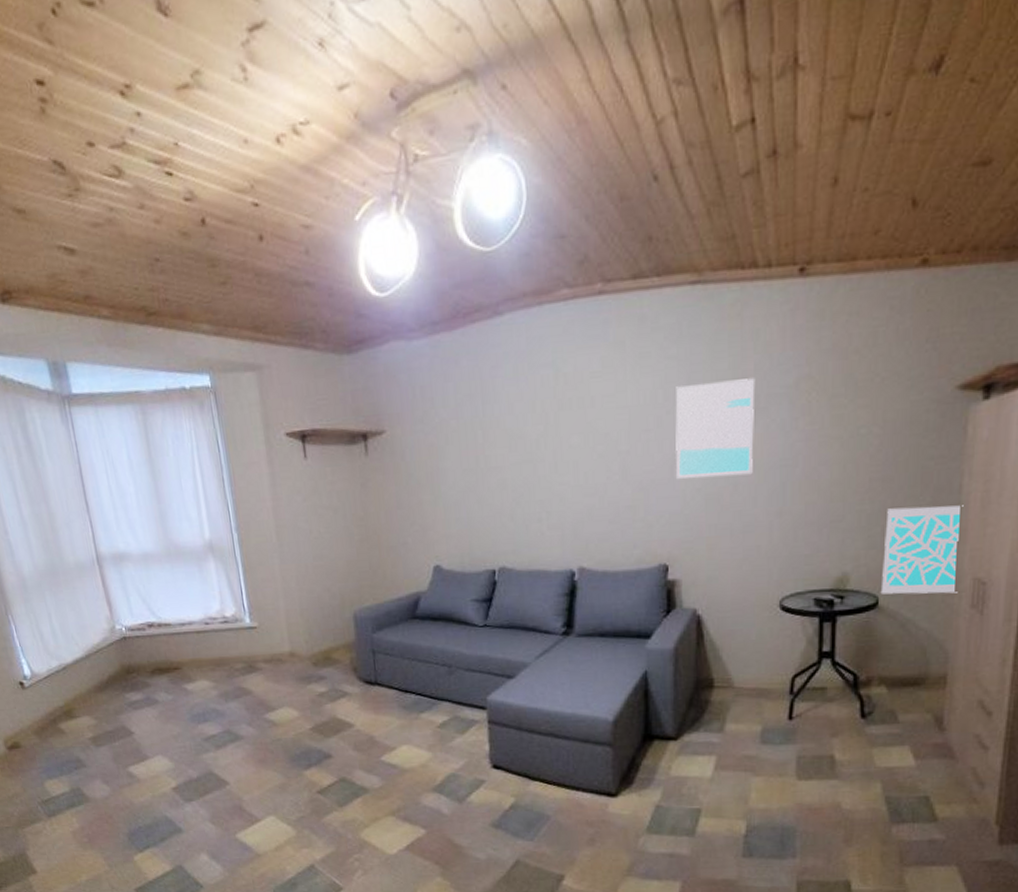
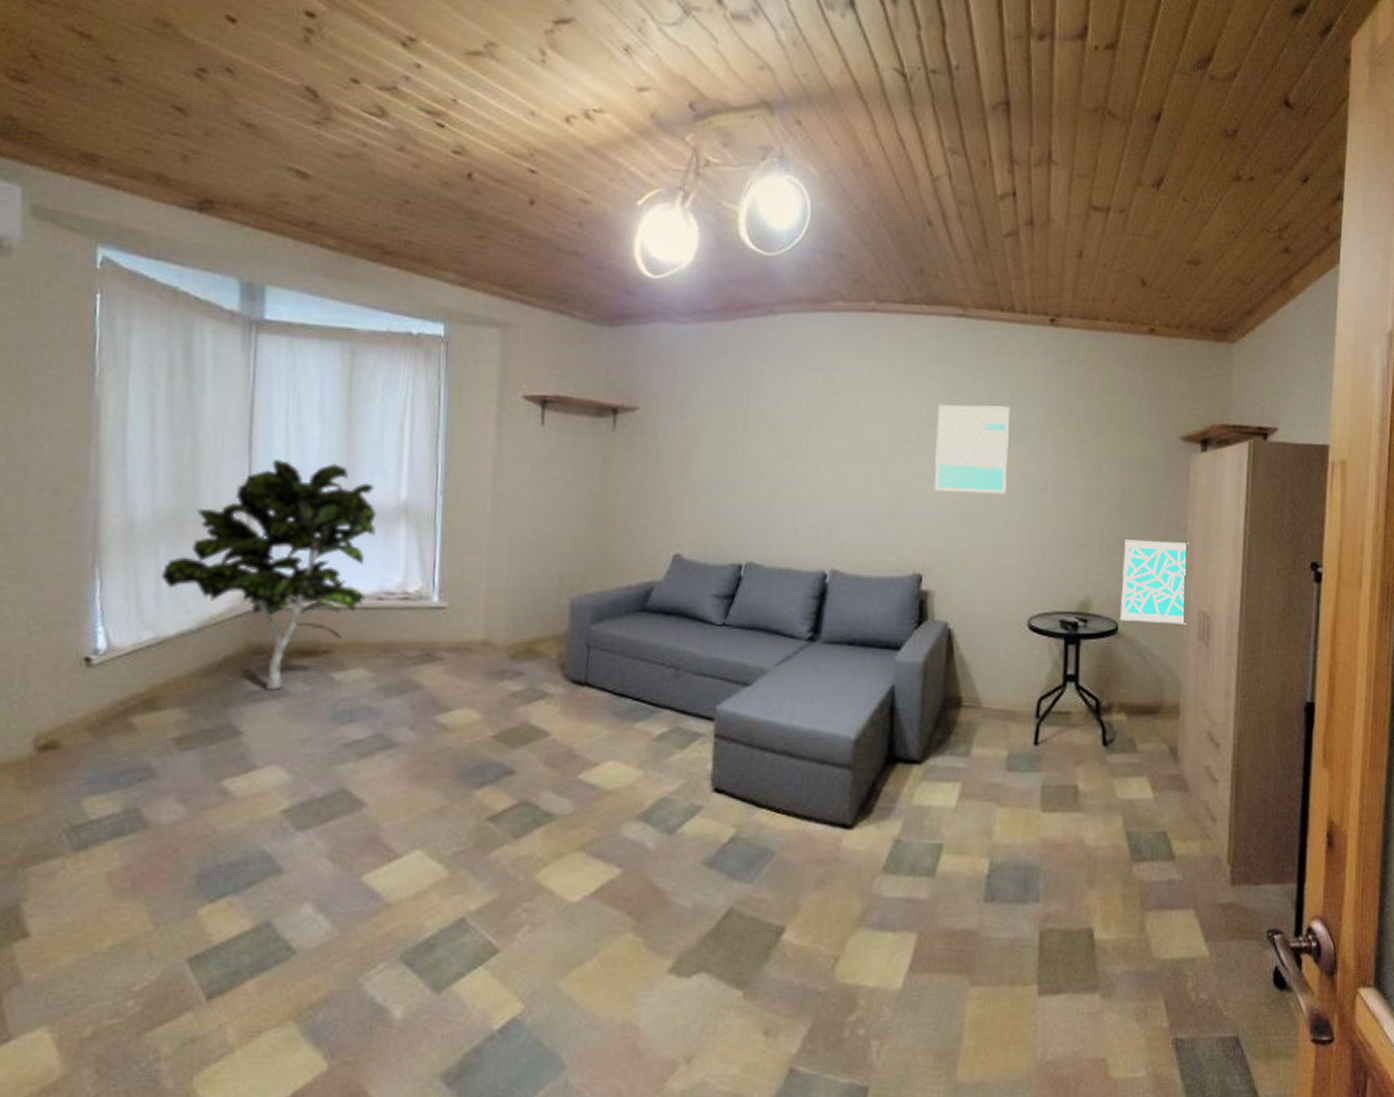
indoor plant: none [51,514,197,700] -> present [160,458,376,690]

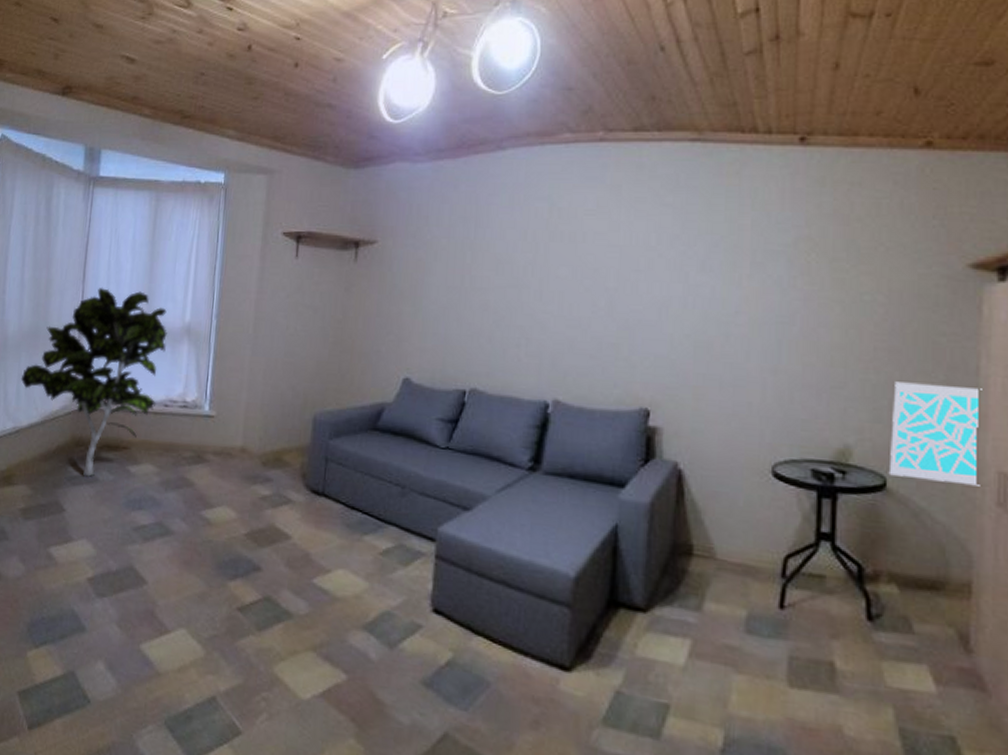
wall art: present [935,404,1011,495] -> none [665,232,752,327]

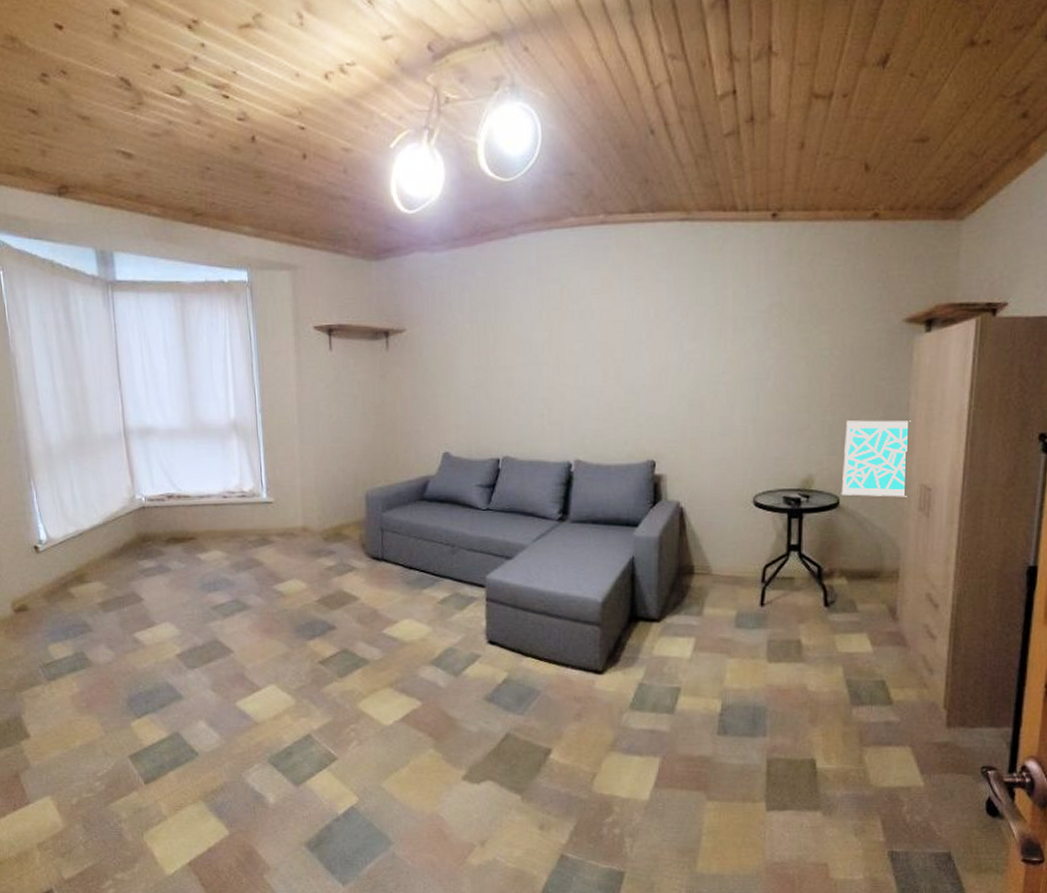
indoor plant: present [20,287,167,477] -> none [73,391,216,568]

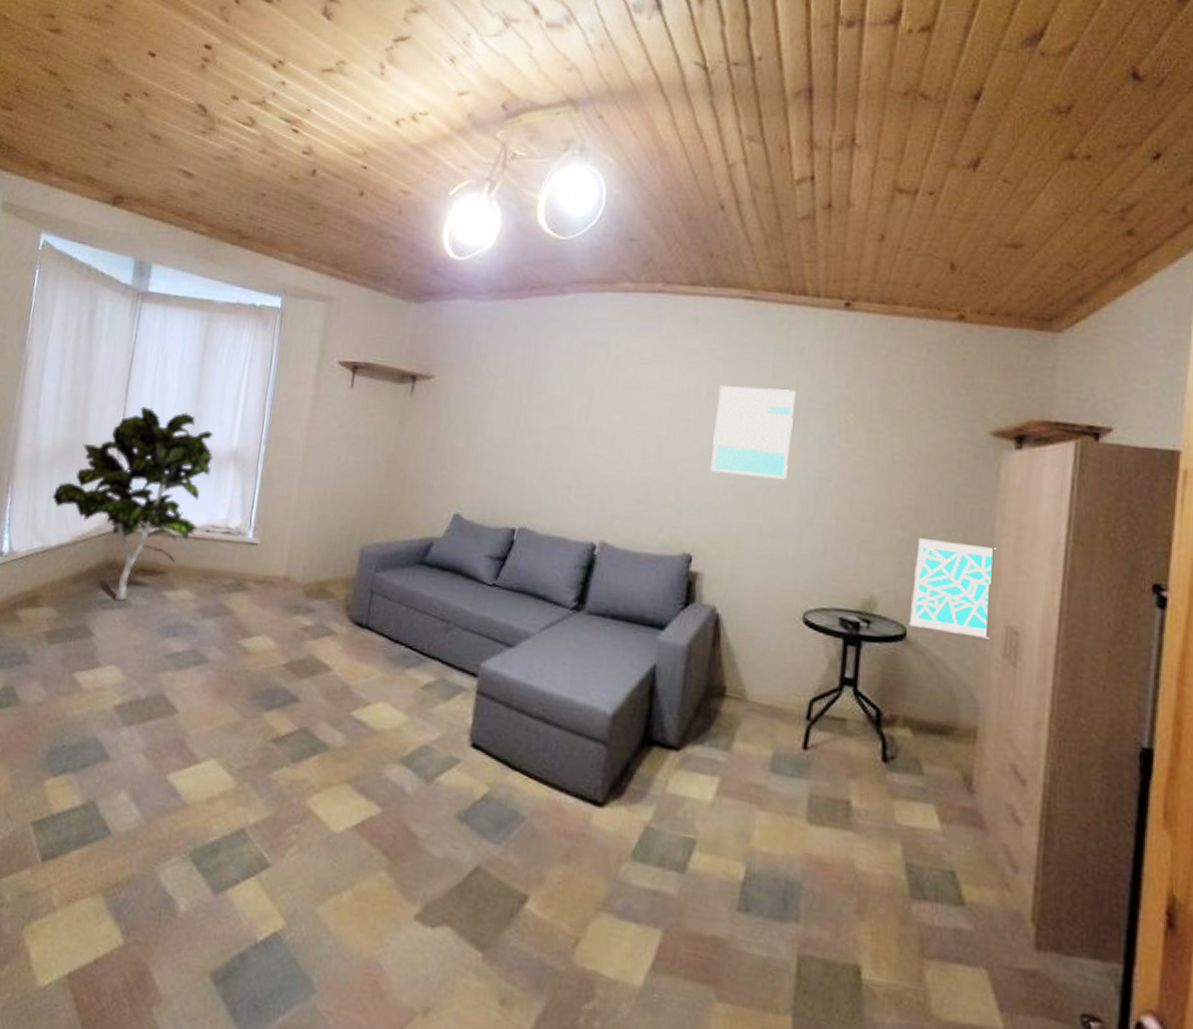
indoor plant: none [73,391,216,568] -> present [51,406,213,601]
wall art: none [664,303,734,386] -> present [711,385,797,480]

